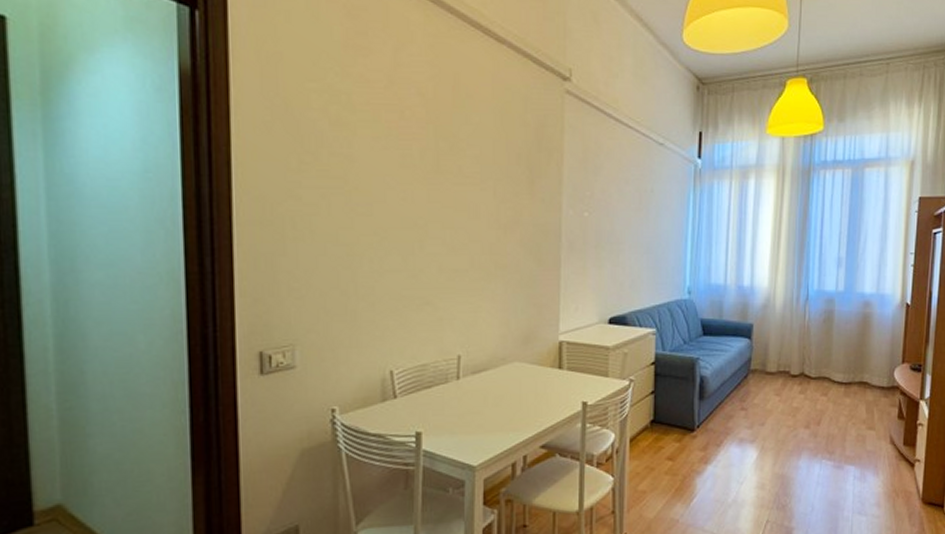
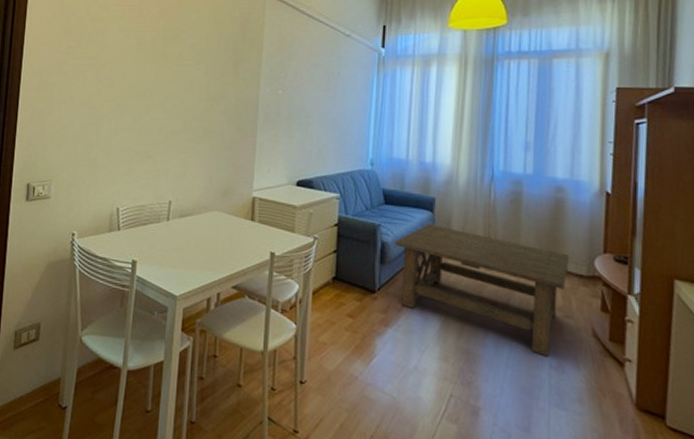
coffee table: none [714,351,873,469] -> present [395,223,569,357]

